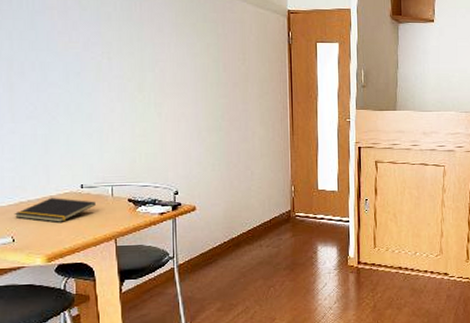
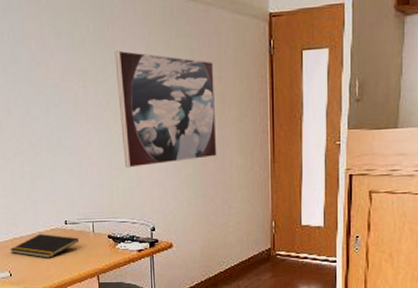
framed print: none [141,28,241,135] -> present [114,50,217,168]

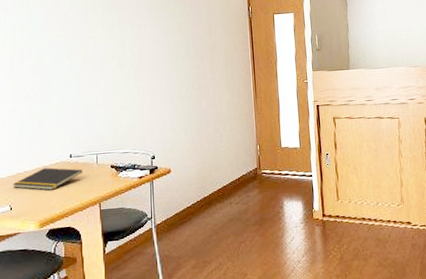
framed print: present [114,50,217,168] -> none [122,13,209,106]

